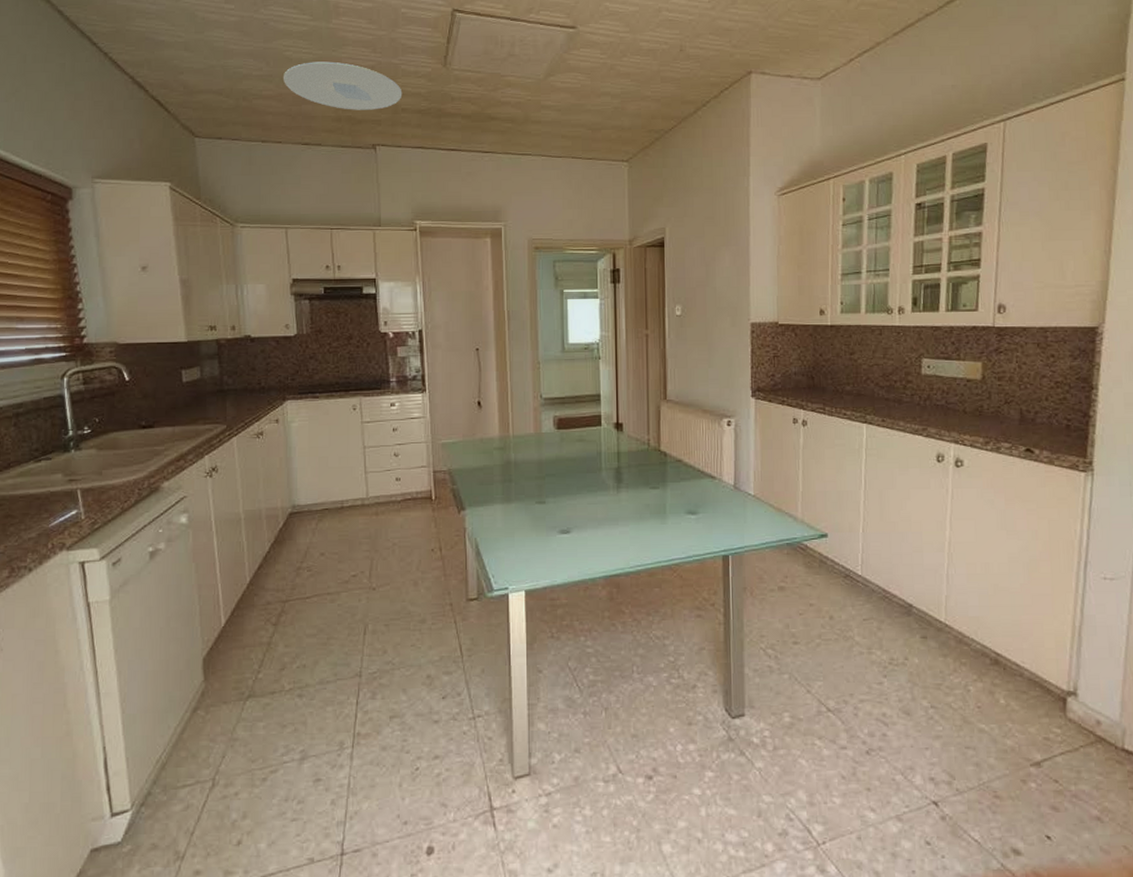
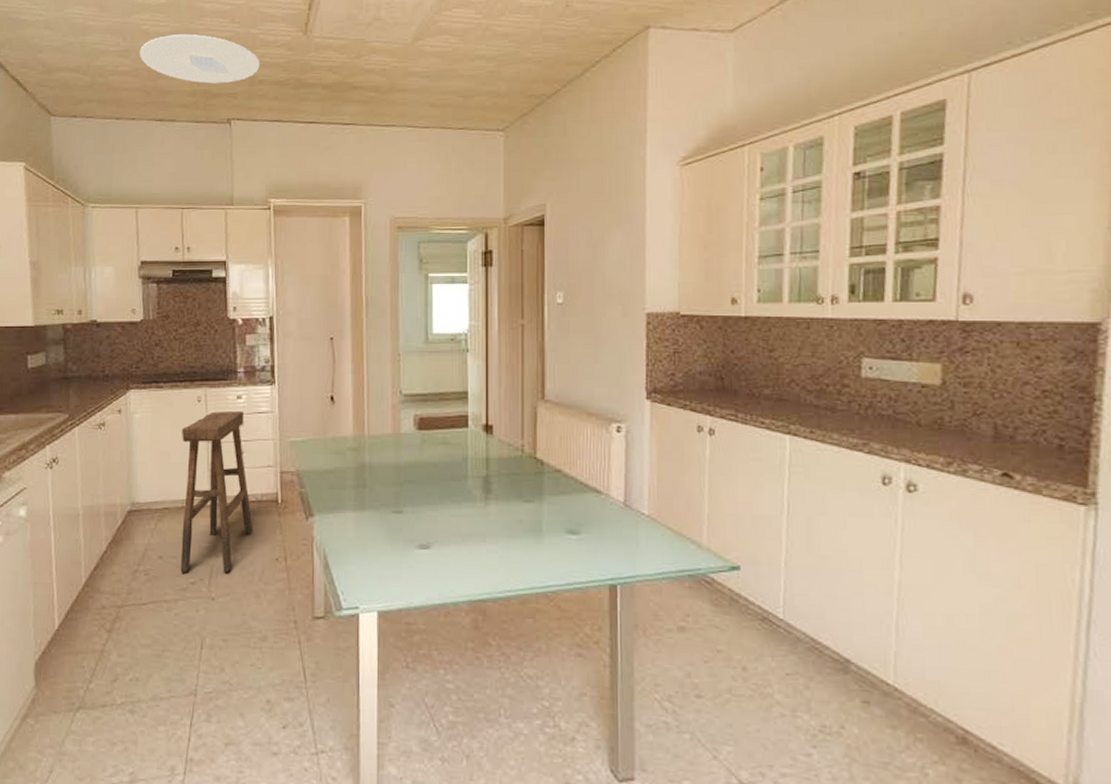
stool: none [339,417,409,567] -> present [180,410,253,573]

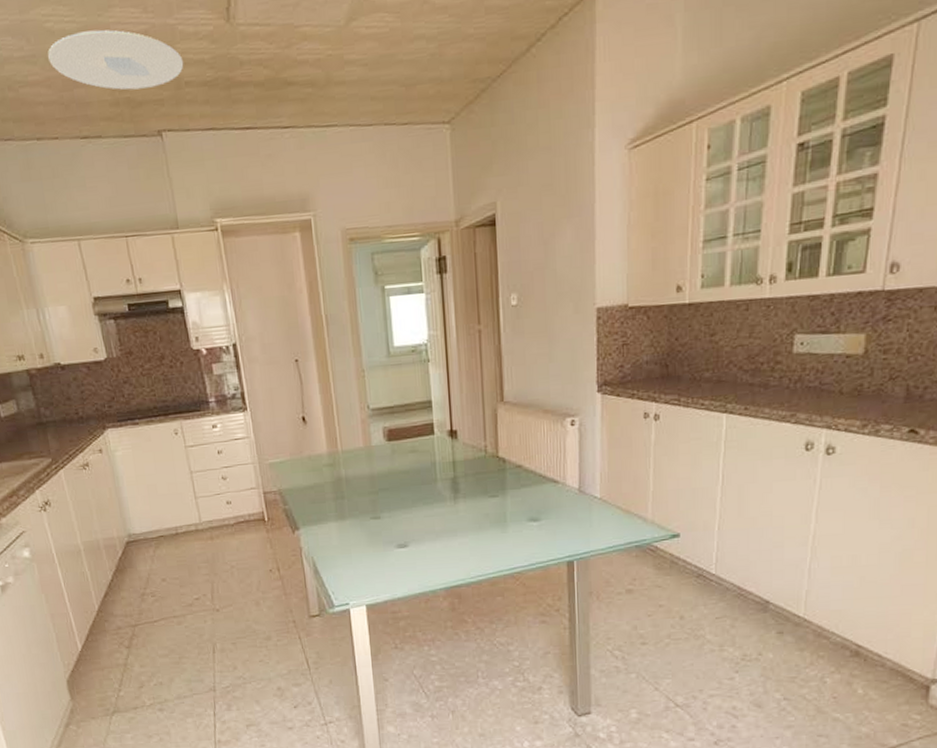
stool: present [180,410,253,573] -> none [164,439,246,592]

